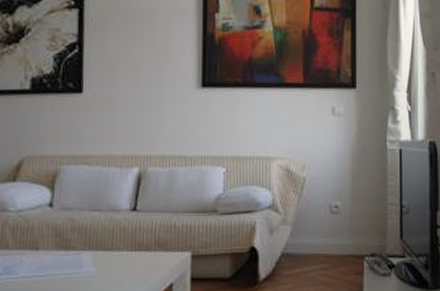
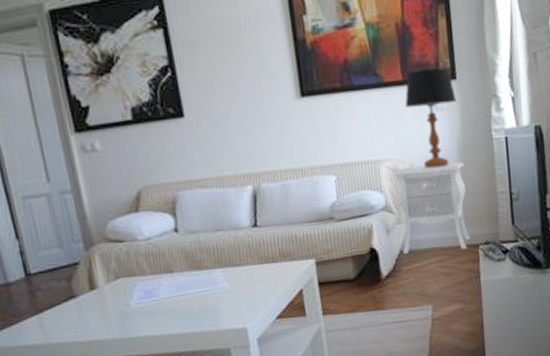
nightstand: none [284,168,356,259] -> present [395,162,470,254]
table lamp: none [303,75,354,171] -> present [405,67,456,168]

